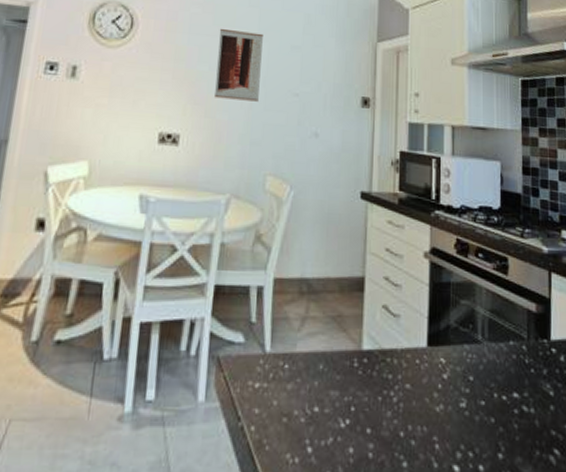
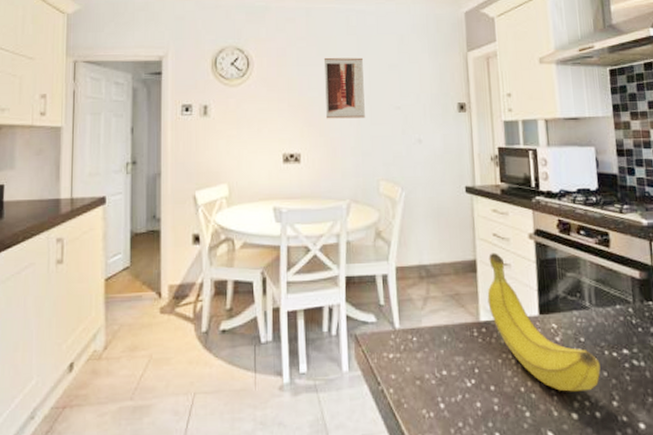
fruit: none [373,270,488,440] -> present [487,253,601,392]

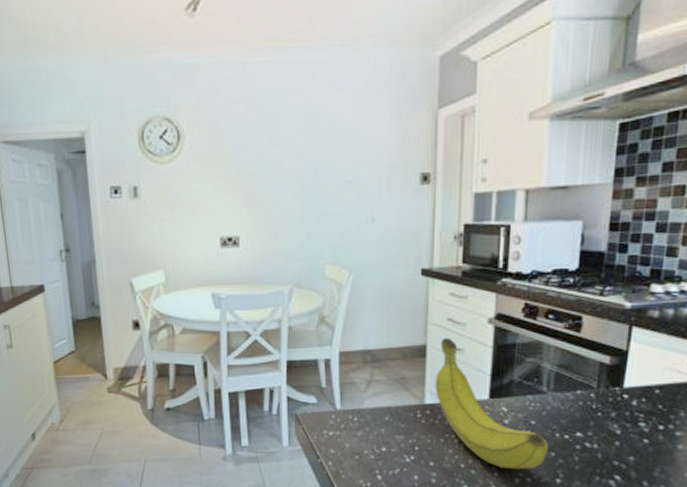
wall art: present [323,57,365,119] -> none [264,122,311,197]

